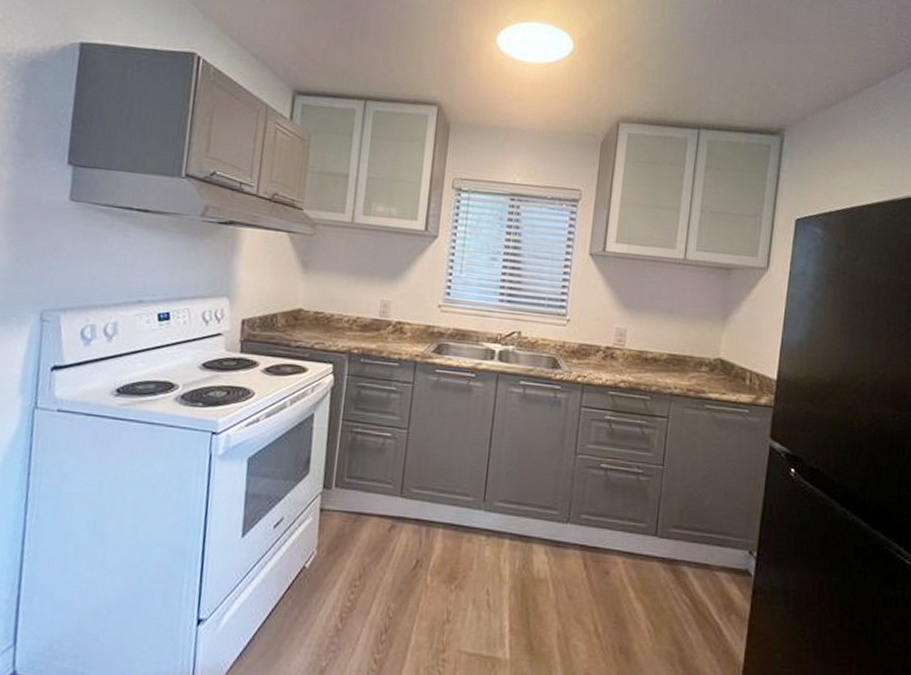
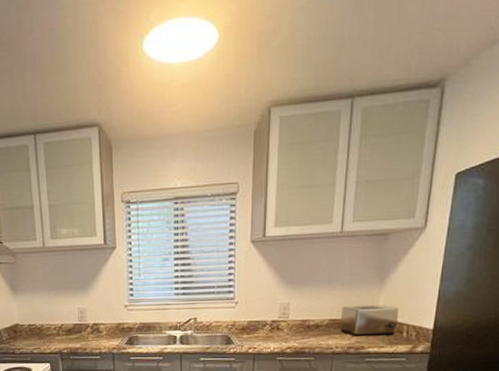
toaster: none [679,341,741,381] -> present [340,305,399,336]

